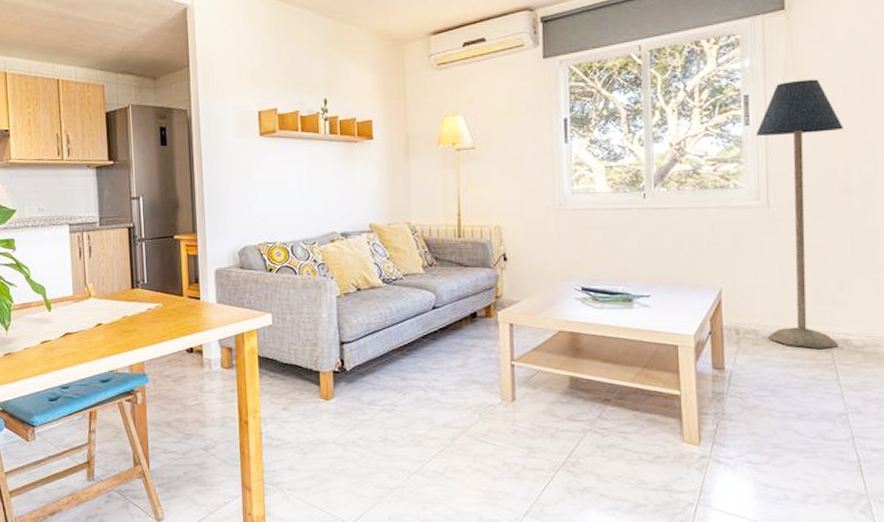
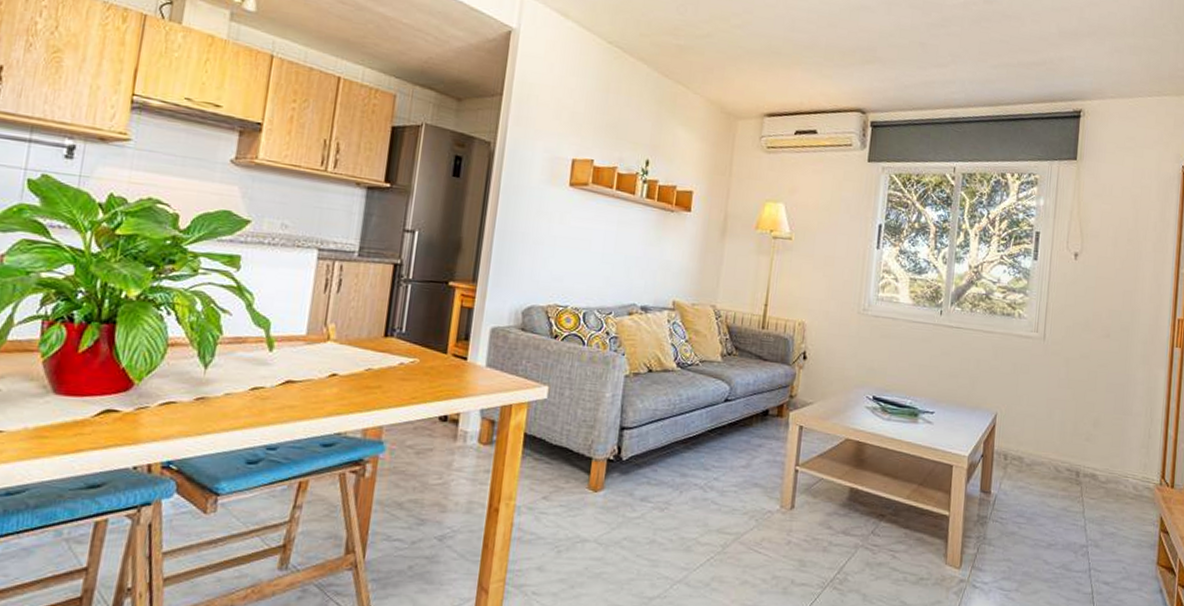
floor lamp: present [756,79,844,348] -> none [1030,226,1111,481]

